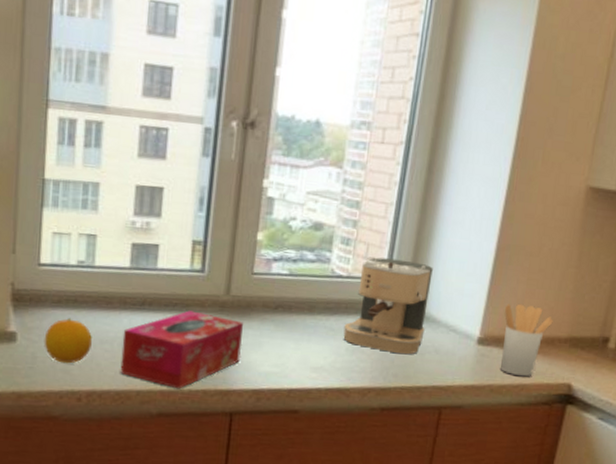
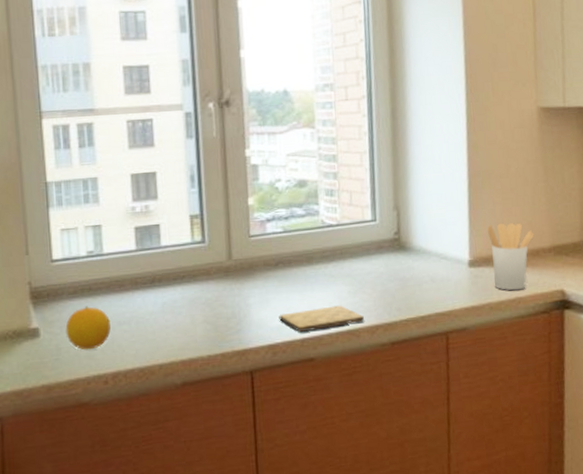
tissue box: present [120,310,243,389] -> none [138,280,251,357]
cutting board: none [269,360,357,383] -> present [279,305,364,332]
coffee maker: present [343,257,433,355] -> none [342,201,418,289]

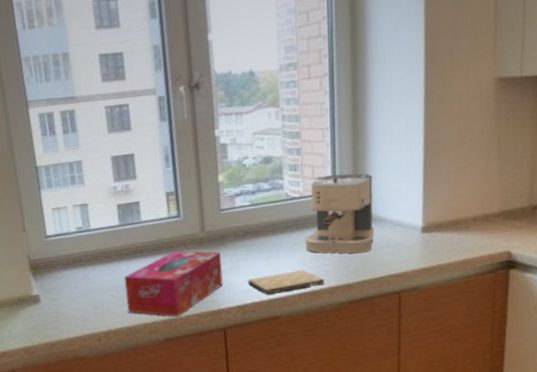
fruit: present [65,305,111,350] -> none [61,275,101,313]
tissue box: none [138,280,251,357] -> present [124,250,223,317]
coffee maker: none [342,201,418,289] -> present [305,173,375,254]
utensil holder: present [487,222,534,291] -> none [440,191,485,254]

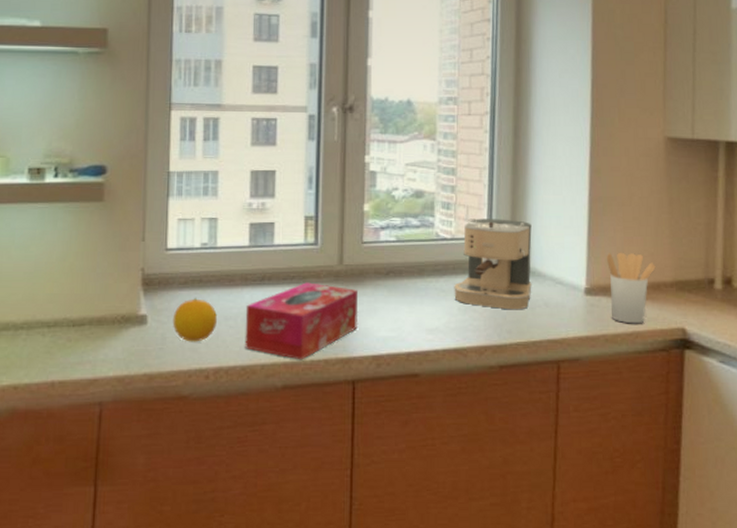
fruit: none [61,275,101,313] -> present [172,297,217,342]
cutting board: present [248,269,324,294] -> none [386,321,473,345]
utensil holder: none [440,191,485,254] -> present [606,252,656,324]

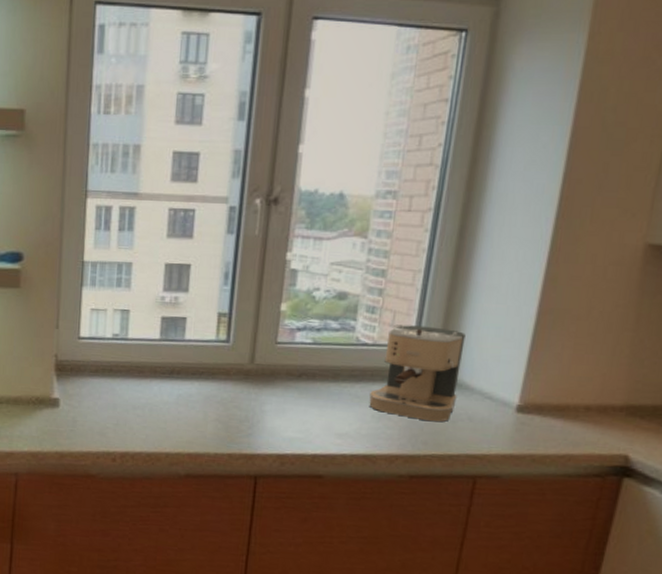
fruit: present [172,297,217,342] -> none [83,385,125,427]
tissue box: present [245,282,359,360] -> none [151,378,267,453]
utensil holder: present [606,252,656,324] -> none [544,370,606,447]

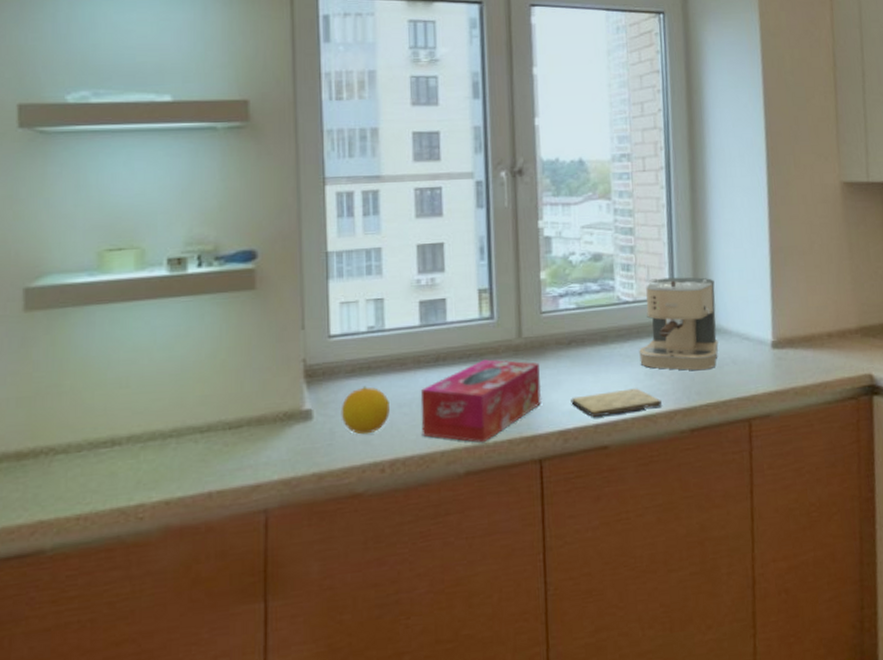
fruit: none [83,385,125,427] -> present [341,385,390,435]
tissue box: none [151,378,267,453] -> present [420,359,542,443]
cutting board: none [293,426,384,449] -> present [571,388,662,417]

